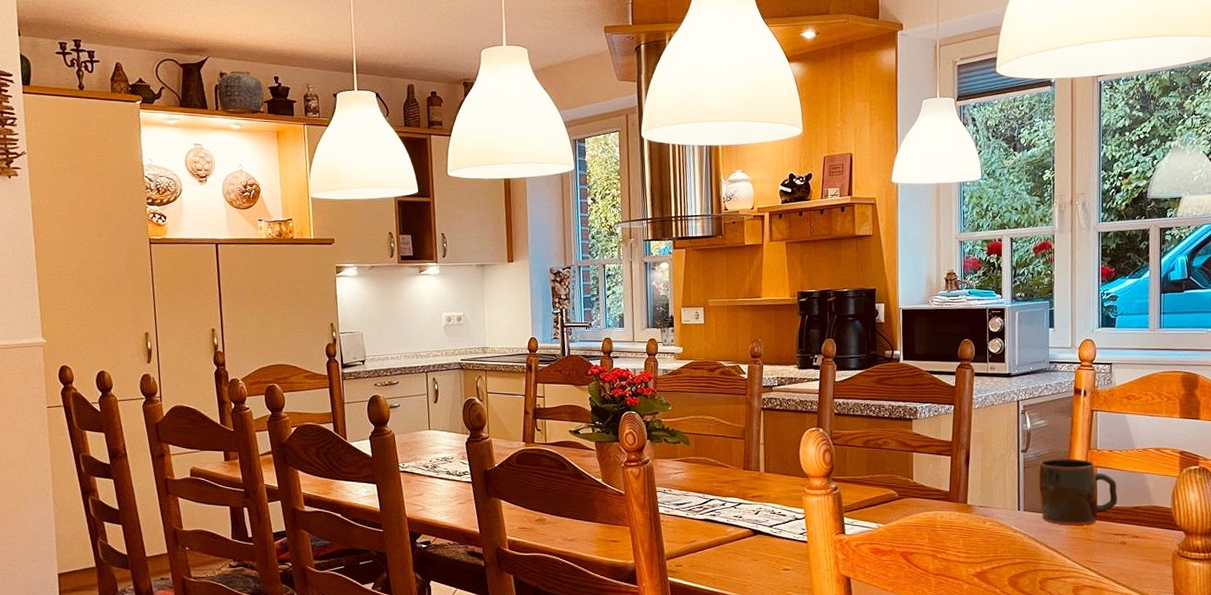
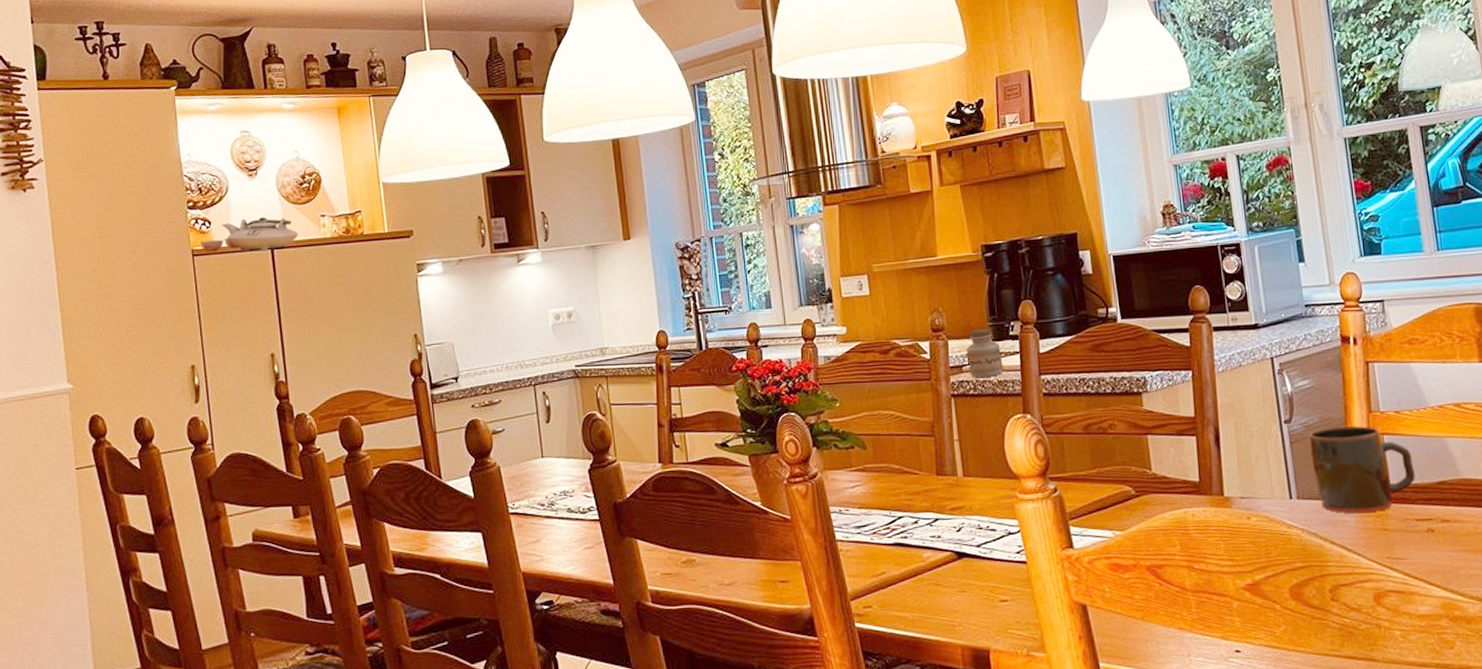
teapot: none [156,217,239,245] -> present [200,217,299,253]
decorative jar: present [217,70,264,114] -> none [265,39,320,91]
jar: none [777,358,805,397] -> present [966,329,1004,377]

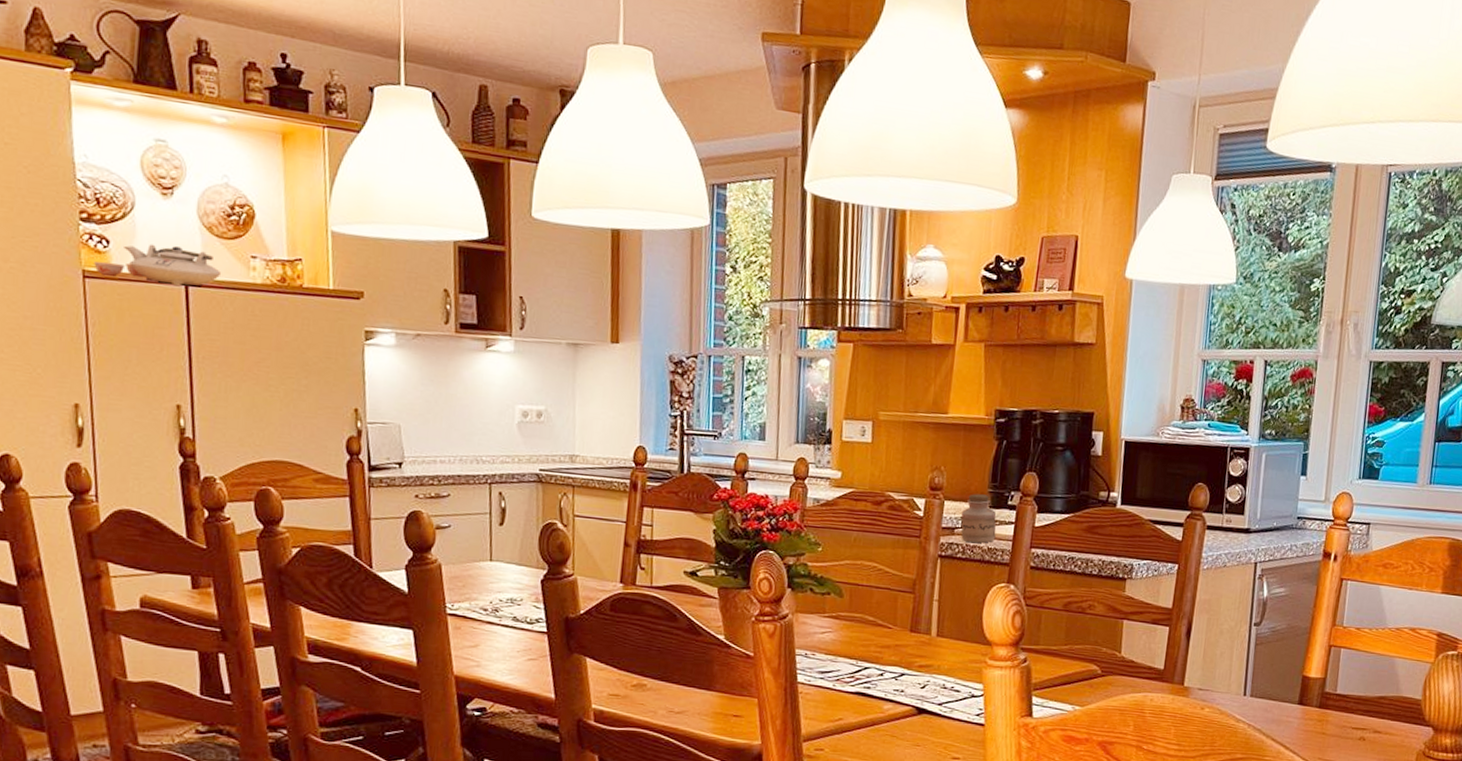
mug: present [1309,426,1415,514] -> none [1270,634,1362,717]

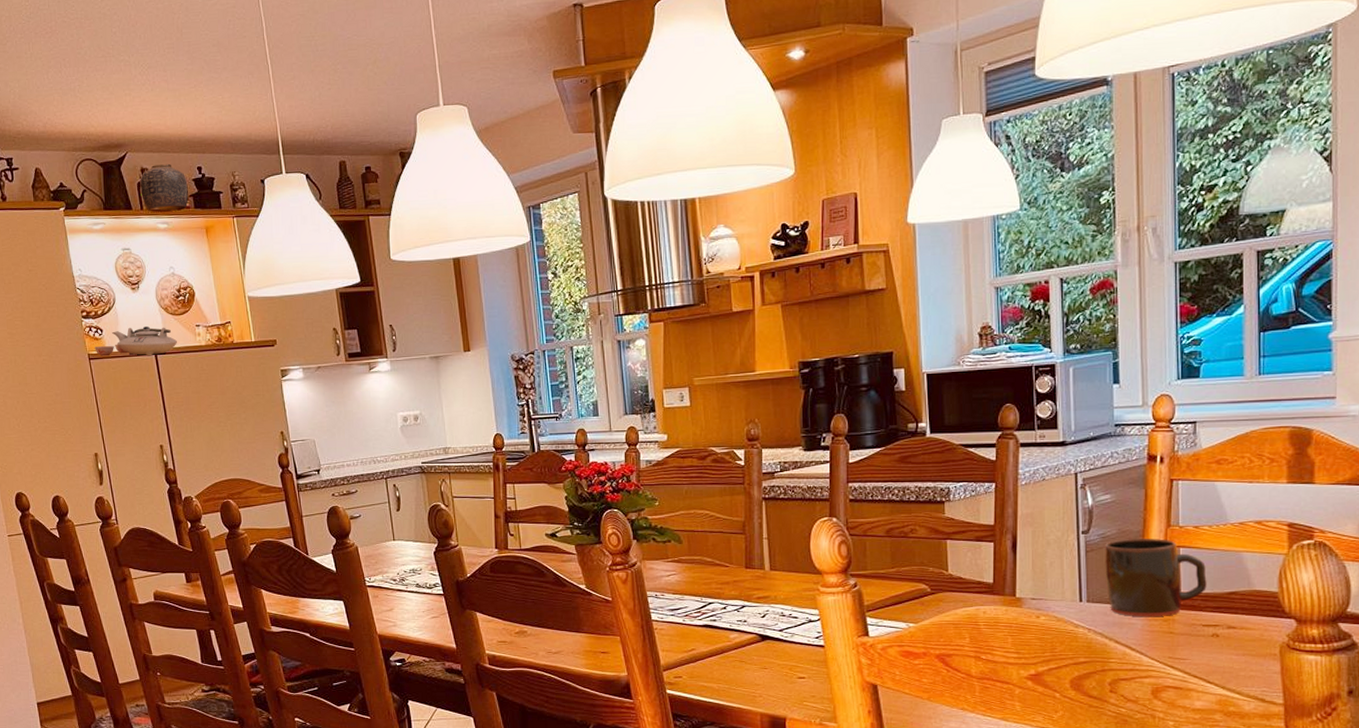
decorative jar: none [192,38,264,104] -> present [140,163,188,212]
jar: present [961,493,997,543] -> none [778,439,813,483]
mug: none [1270,634,1362,717] -> present [1105,539,1207,617]

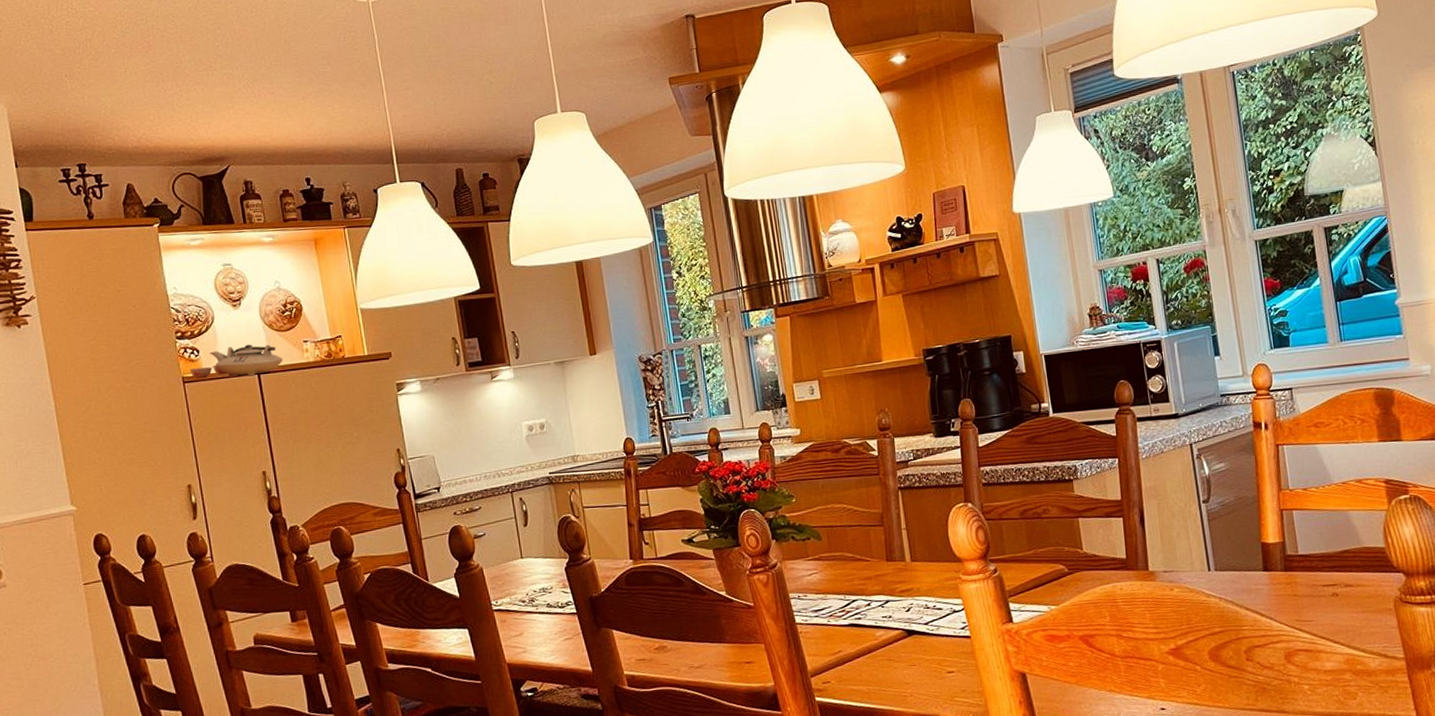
decorative jar: present [140,163,188,212] -> none [243,175,296,226]
mug: present [1105,539,1207,617] -> none [1225,503,1322,582]

